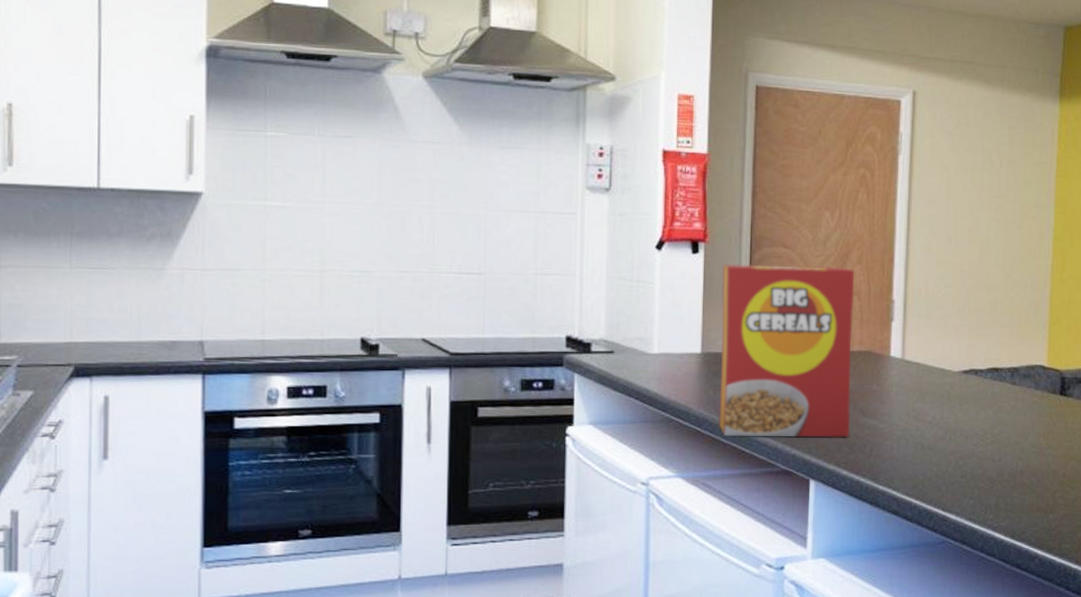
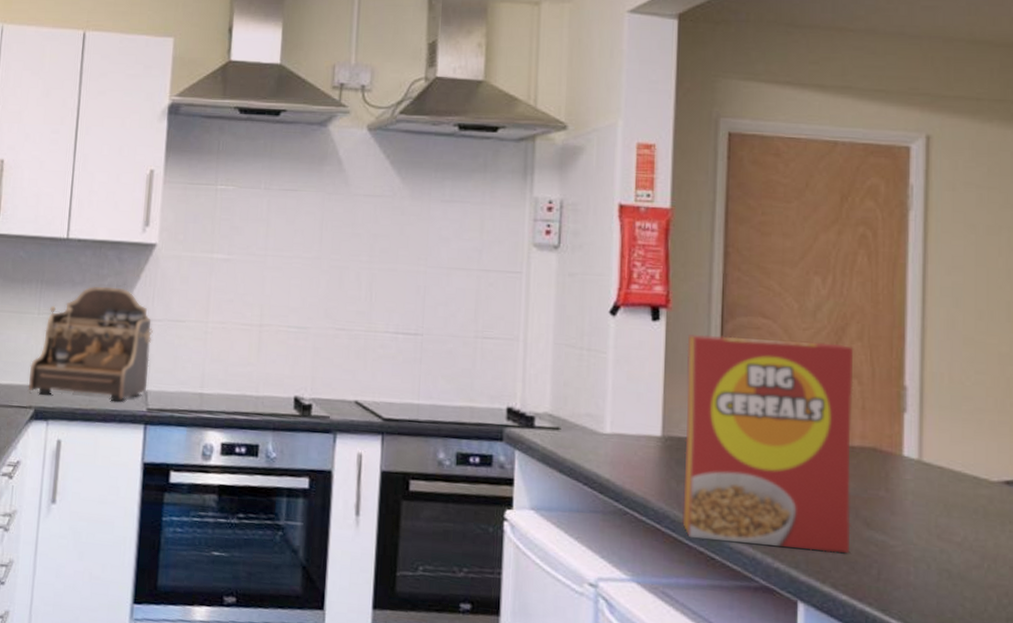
spice rack: none [65,237,205,354] -> present [29,286,153,403]

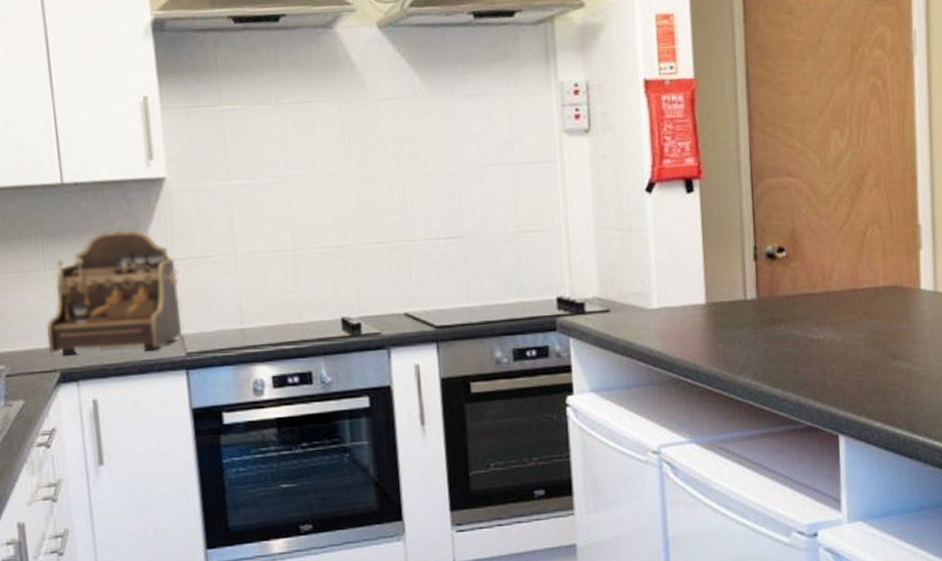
cereal box: present [682,335,854,553] -> none [721,193,880,395]

